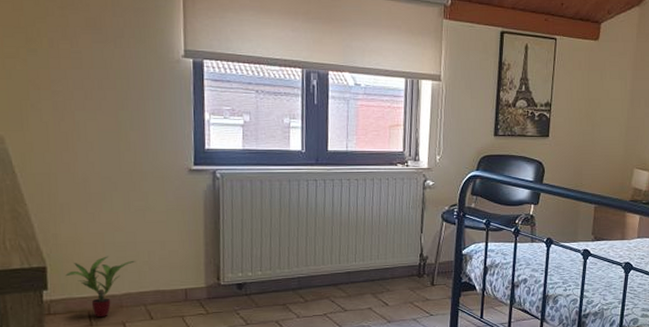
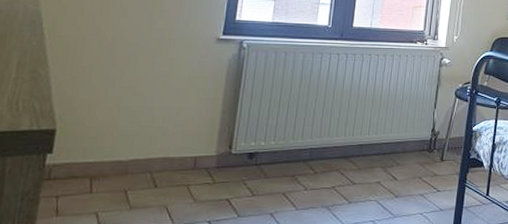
potted plant: present [65,256,135,318] -> none [74,120,148,184]

